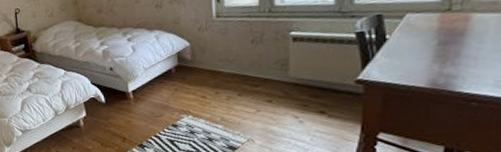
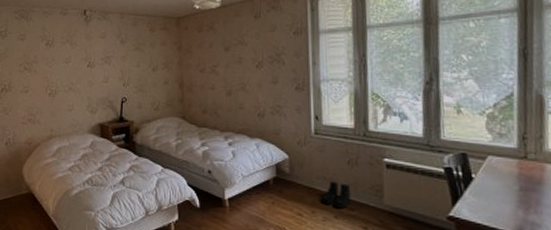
boots: none [225,61,255,87] -> present [321,181,351,209]

